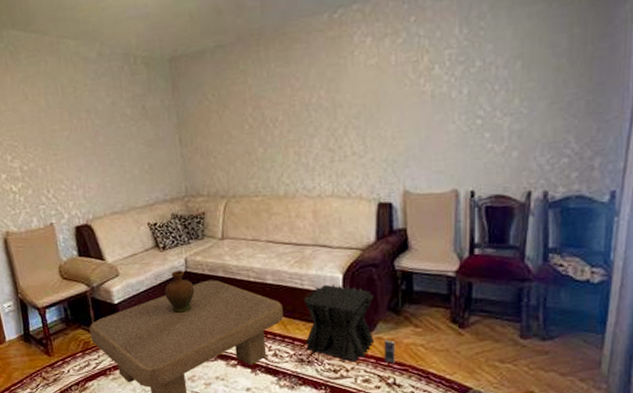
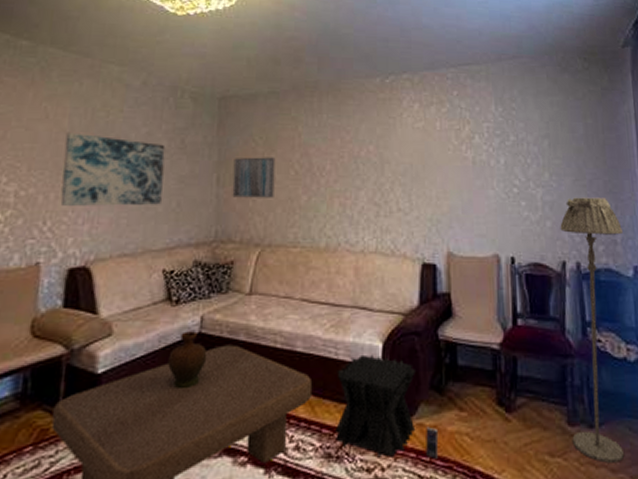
wall art: none [46,109,136,176] -> present [60,132,165,206]
wall art: none [191,113,233,156] -> present [232,157,276,198]
floor lamp: none [523,119,602,368] -> present [560,197,624,463]

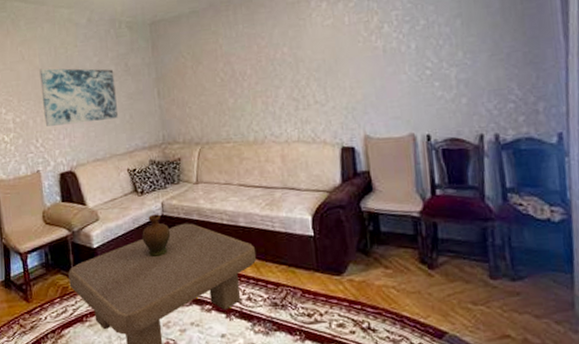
wall art: present [232,157,276,198] -> none [169,69,206,107]
side table: present [336,354,439,459] -> none [275,225,368,307]
floor lamp: present [560,197,624,463] -> none [476,69,548,310]

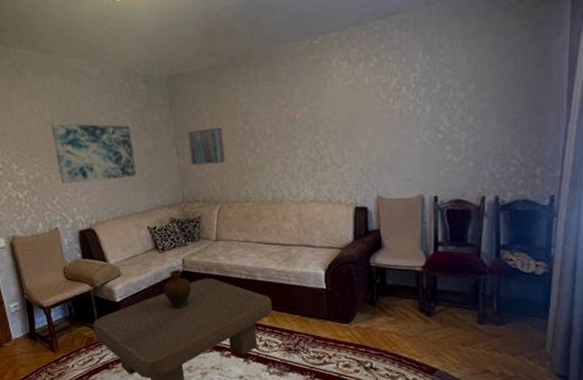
wall art: none [169,69,206,107] -> present [187,127,225,165]

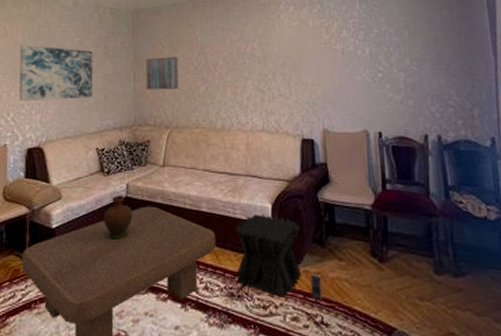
side table: none [290,279,372,350] -> present [235,213,322,300]

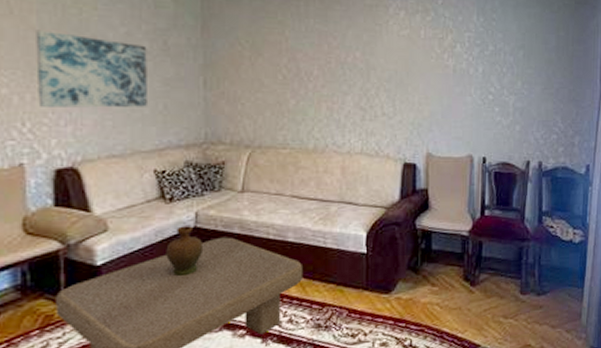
wall art: present [146,56,179,90] -> none [220,60,263,102]
side table: present [235,213,322,300] -> none [324,242,414,326]

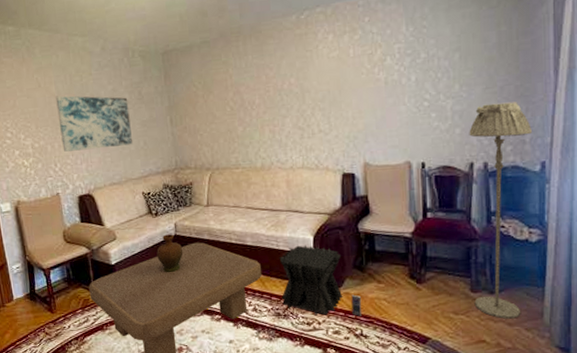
side table: none [324,242,414,326] -> present [279,244,362,316]
floor lamp: none [523,104,580,322] -> present [469,101,532,319]

